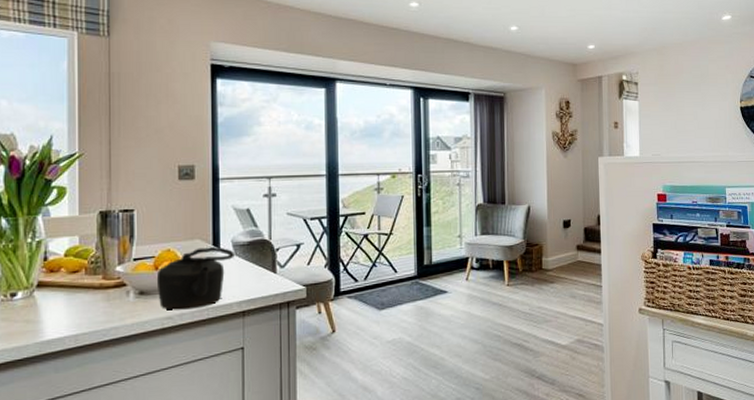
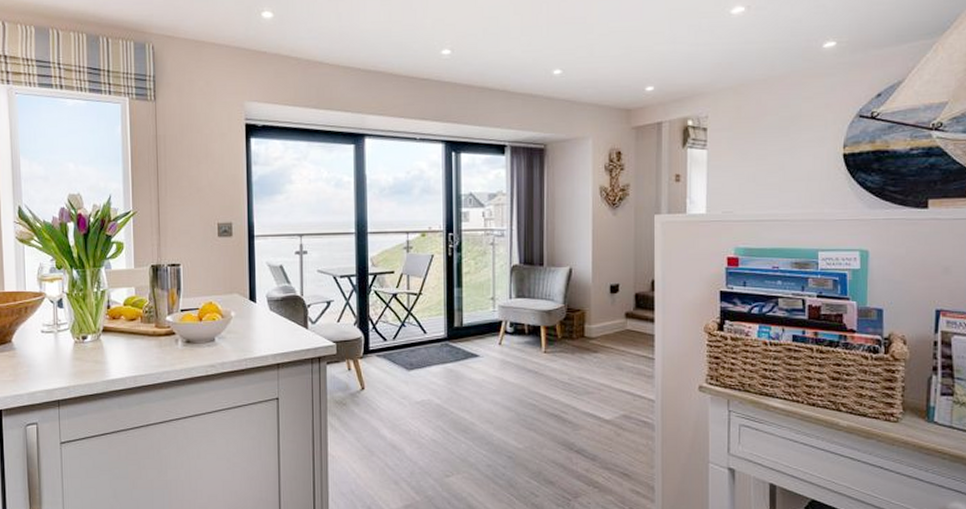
teapot: present [156,247,236,311] -> none [200,301,270,360]

